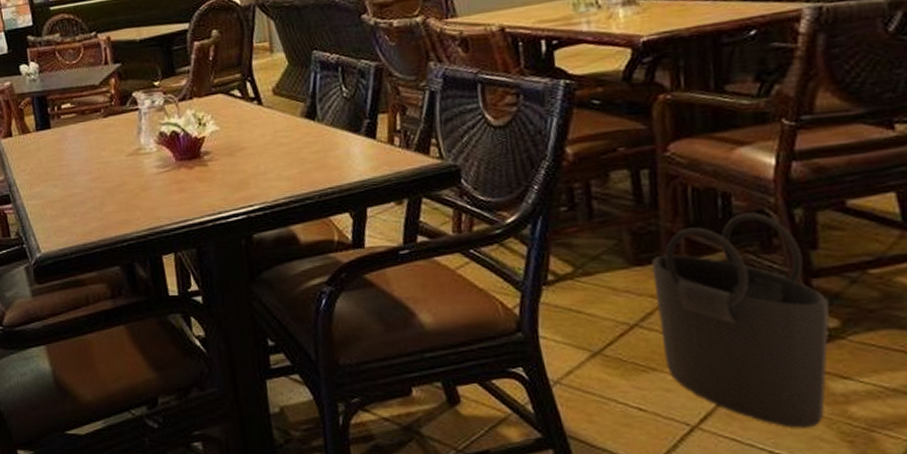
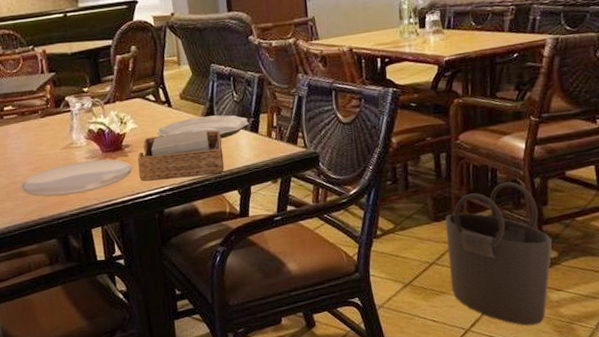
plate: none [79,169,213,214] -> present [20,159,133,197]
napkin holder: none [219,134,331,198] -> present [137,130,224,182]
plate: none [244,115,365,146] -> present [157,115,250,139]

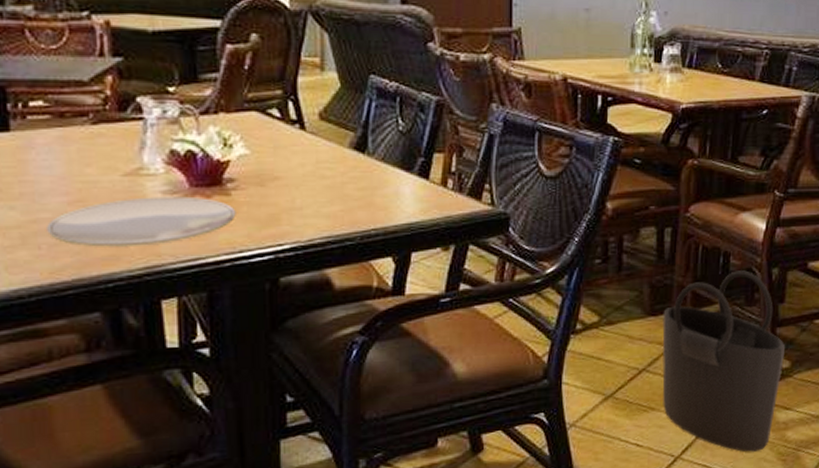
napkin holder: present [137,130,224,182] -> none [245,168,376,235]
plate: present [157,115,250,139] -> none [279,148,418,182]

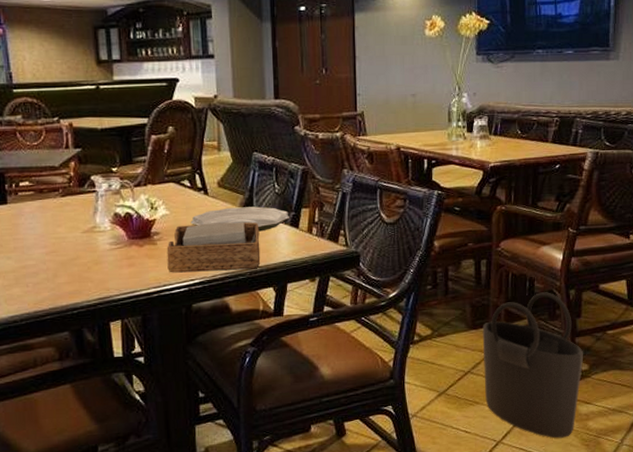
plate: present [47,196,236,247] -> none [32,246,161,285]
napkin holder: none [245,168,376,235] -> present [166,221,261,273]
plate: none [279,148,418,182] -> present [190,206,291,232]

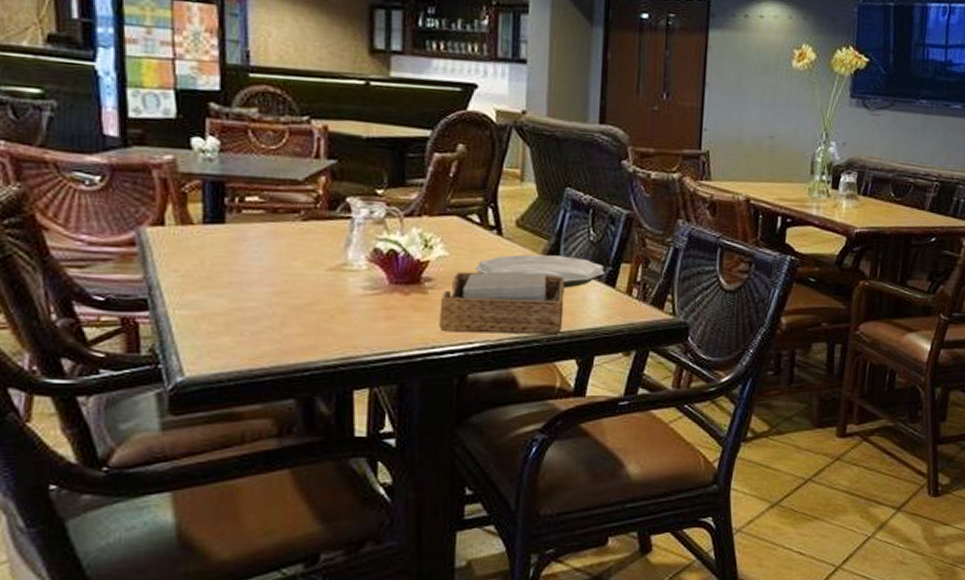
shopping bag: present [482,292,583,438] -> none [826,388,945,565]

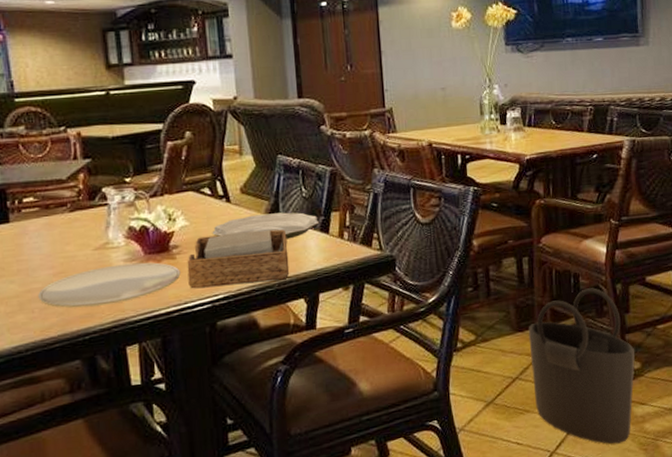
plate: none [251,291,431,338] -> present [38,262,181,308]
shopping bag: none [826,388,945,565] -> present [528,288,635,444]

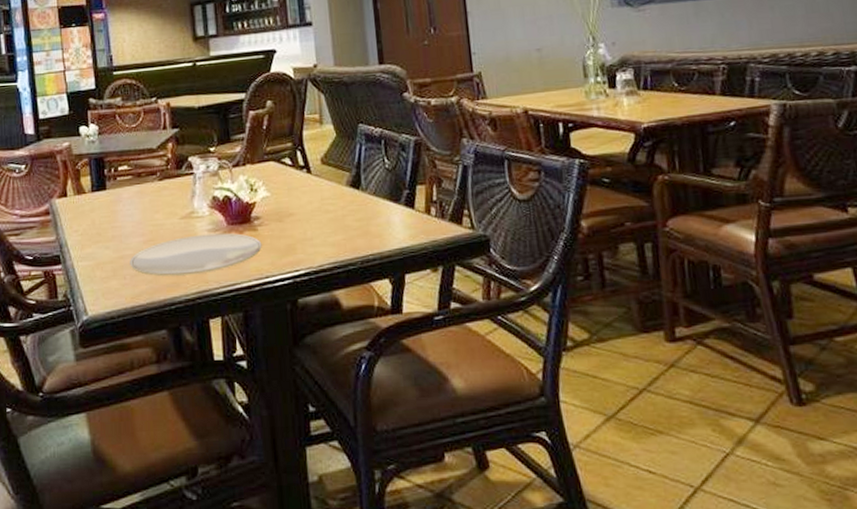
napkin holder: present [187,229,289,289] -> none [268,202,373,263]
plate: present [212,212,320,239] -> none [293,184,404,214]
shopping bag: present [528,288,635,444] -> none [656,284,806,488]

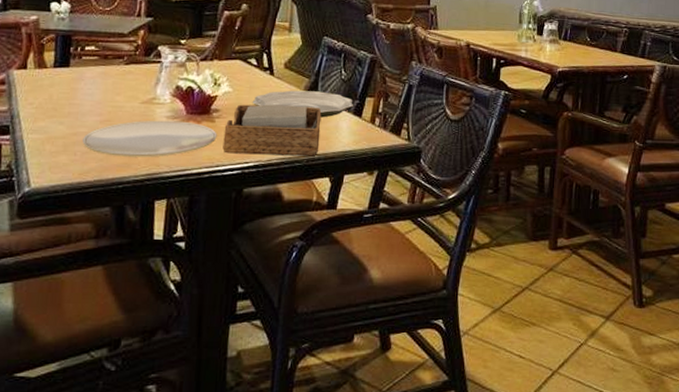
napkin holder: none [268,202,373,263] -> present [222,104,322,157]
plate: none [293,184,404,214] -> present [252,90,354,118]

